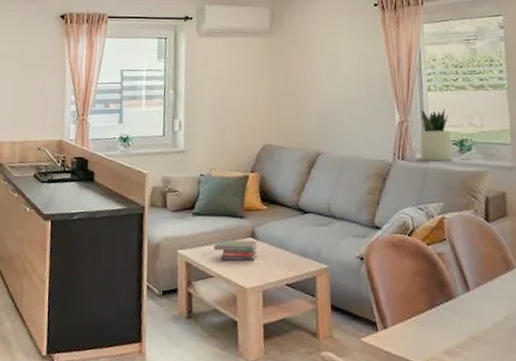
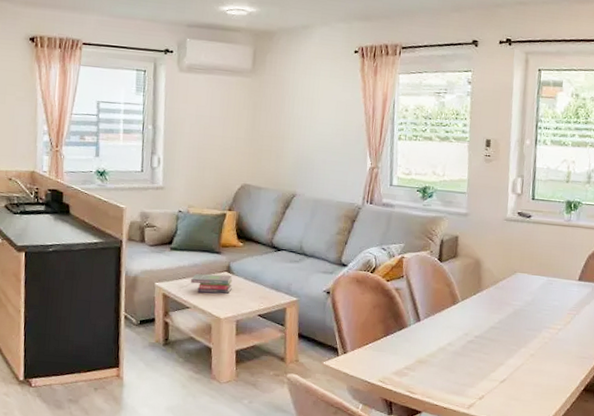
planter: present [417,108,454,163] -> none [384,157,417,208]

